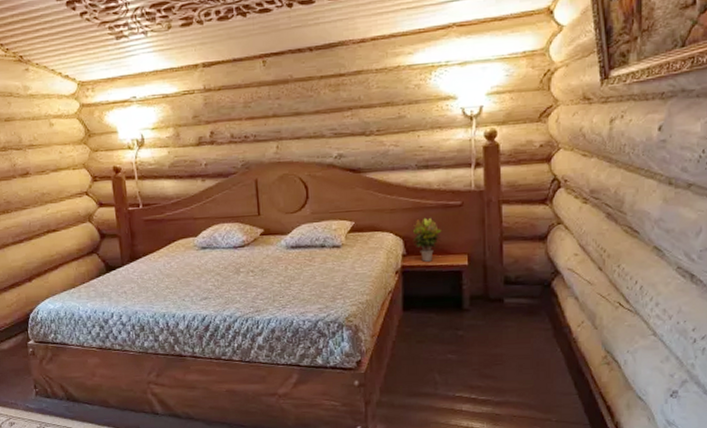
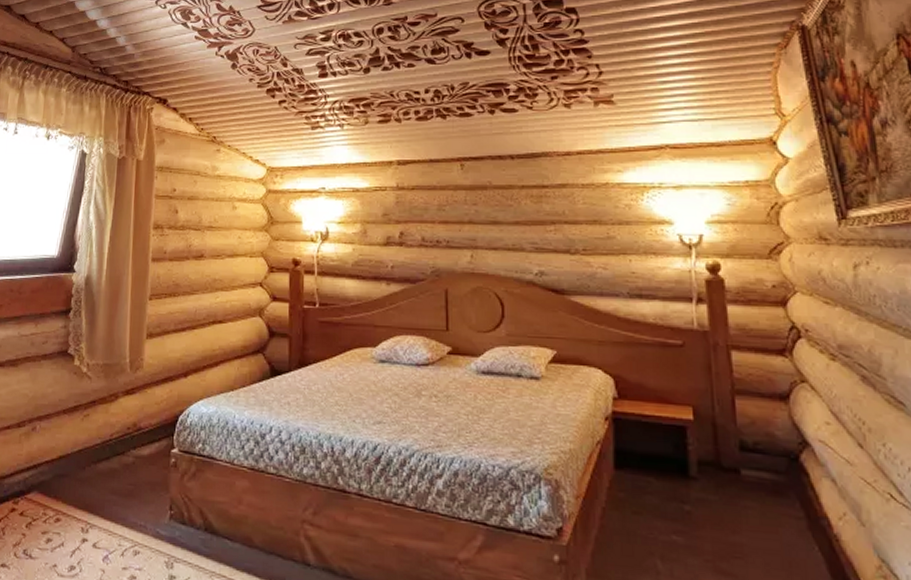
potted plant: present [412,217,442,262] -> none [624,355,660,410]

